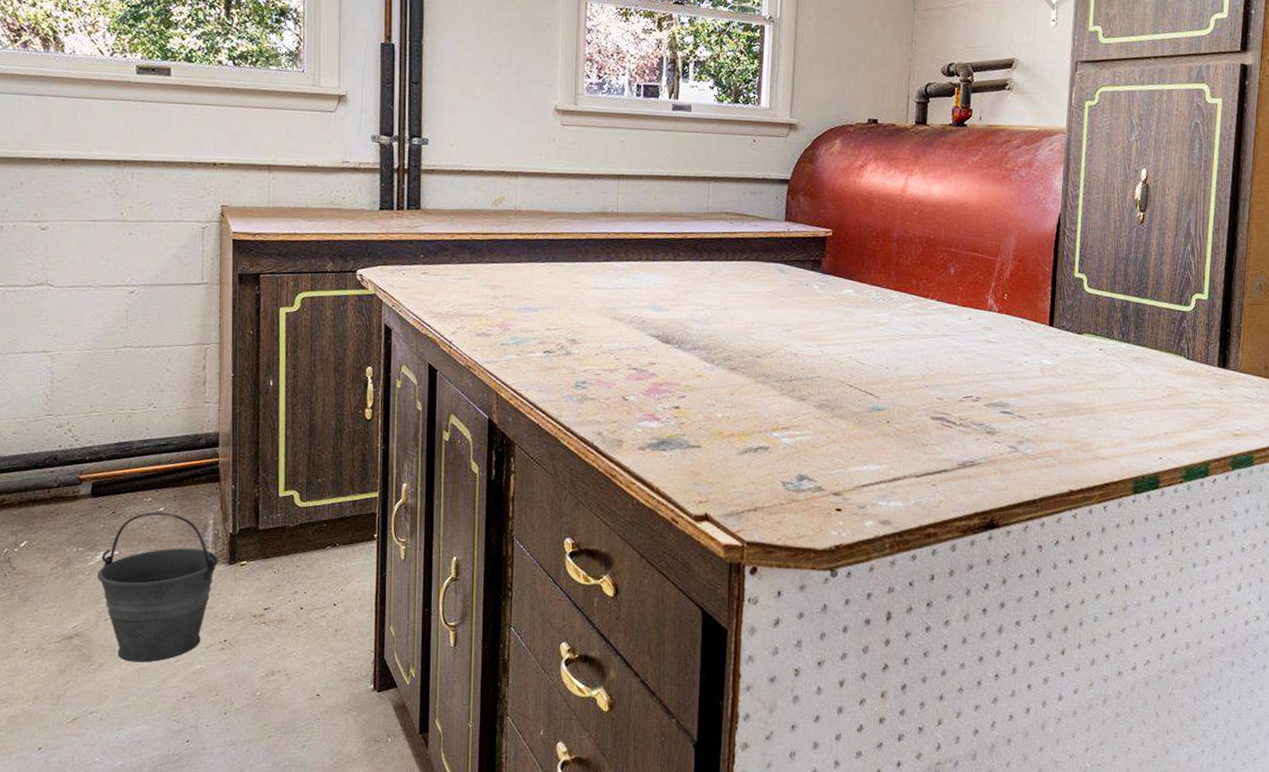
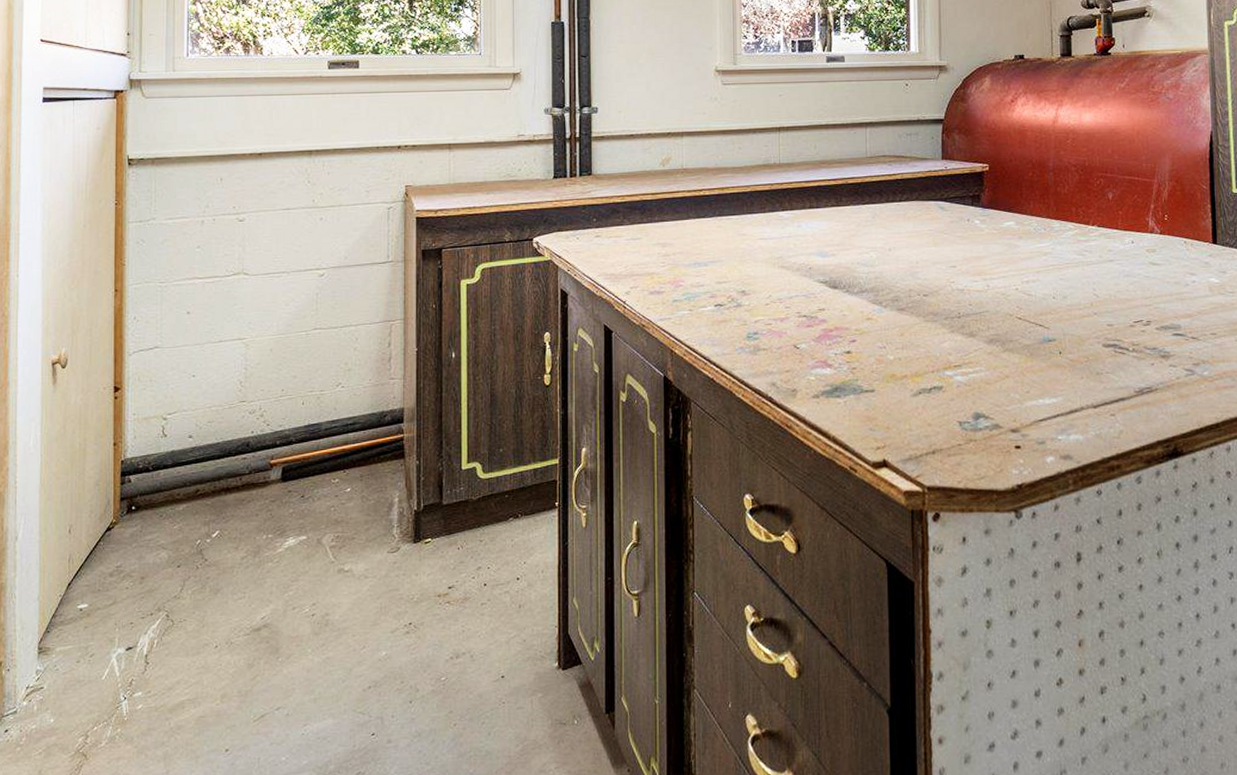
bucket: present [96,511,218,662] -> none [285,492,403,652]

